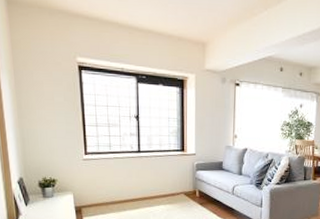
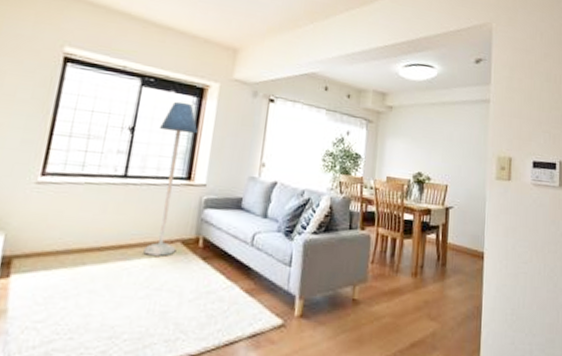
floor lamp: none [155,92,183,203] -> present [143,101,198,256]

